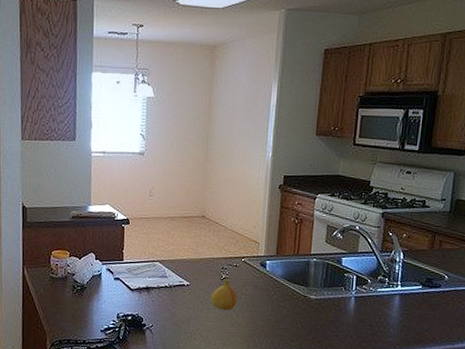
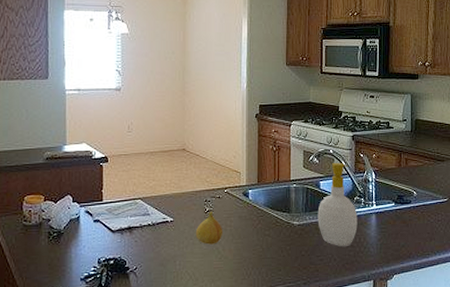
soap bottle: none [336,239,380,326] -> present [317,162,358,247]

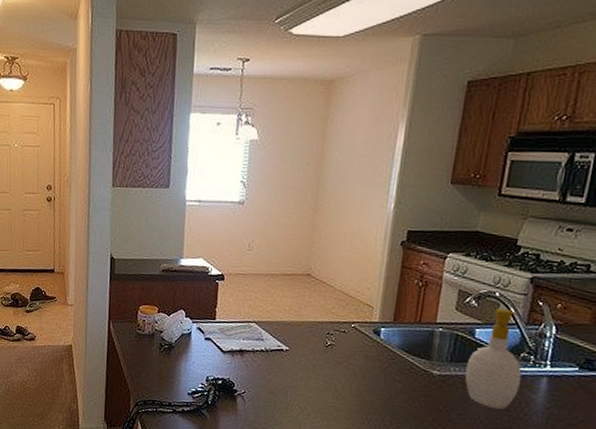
fruit: present [195,212,223,245] -> none [312,346,345,382]

